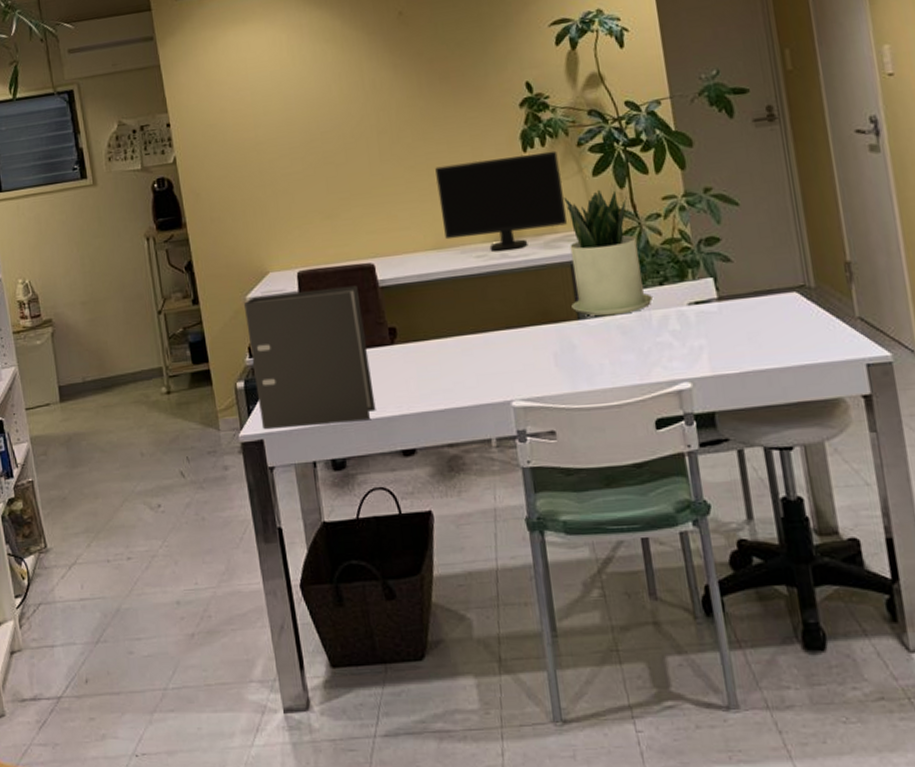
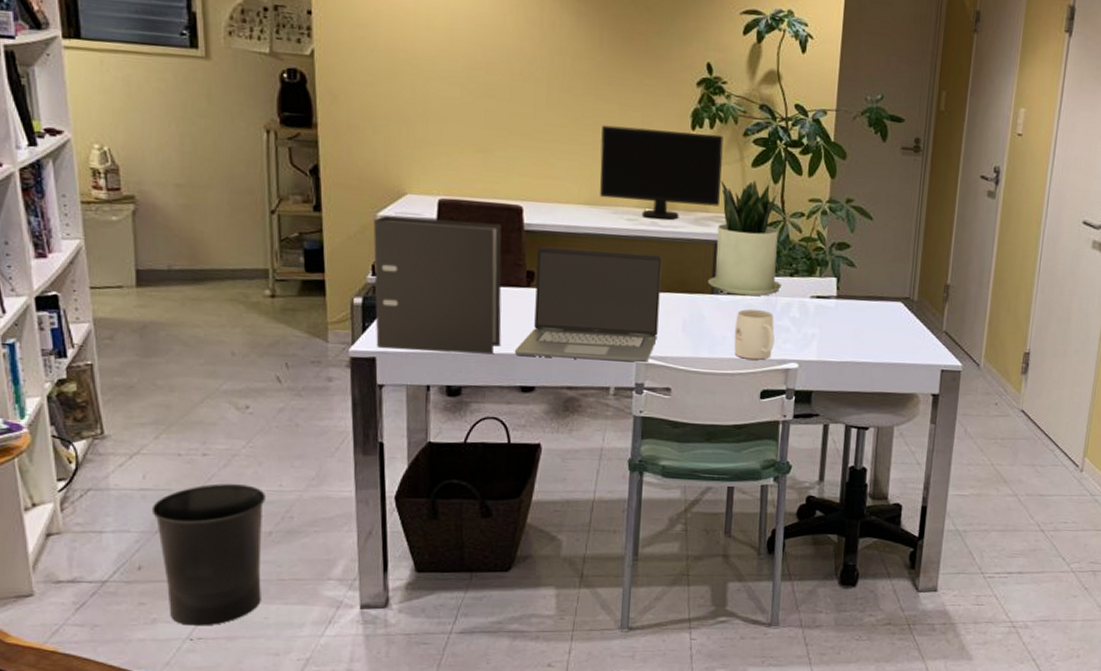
waste bin: none [91,586,193,741] -> present [151,483,267,626]
laptop: none [389,288,531,417] -> present [514,247,662,363]
mug: none [609,327,659,386] -> present [734,308,775,360]

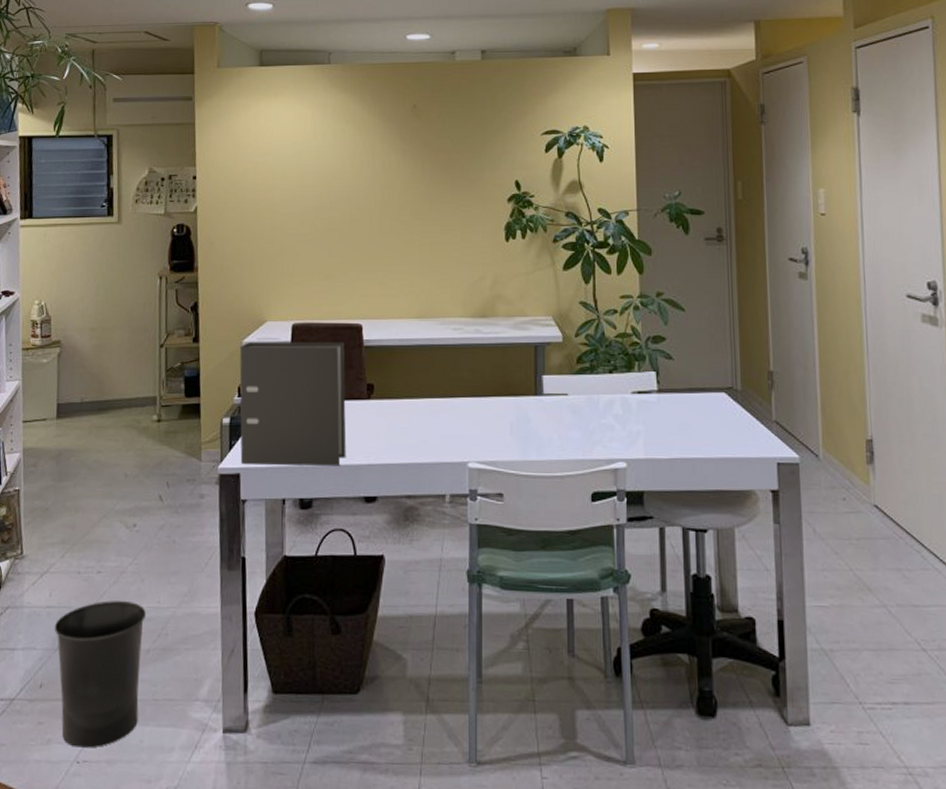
laptop: present [514,247,662,363] -> none [358,360,487,469]
monitor: present [600,125,724,220] -> none [427,245,536,326]
planter: present [708,180,781,296] -> none [531,282,602,395]
mug: present [734,308,775,360] -> none [560,408,600,460]

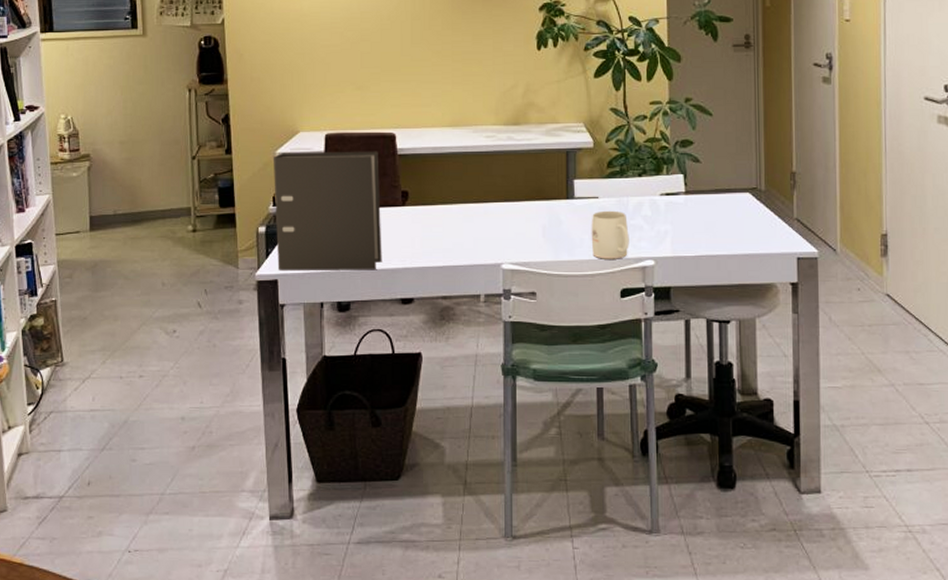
waste bin: present [54,601,147,748] -> none [99,403,190,538]
mug: none [560,408,600,460] -> present [591,210,629,259]

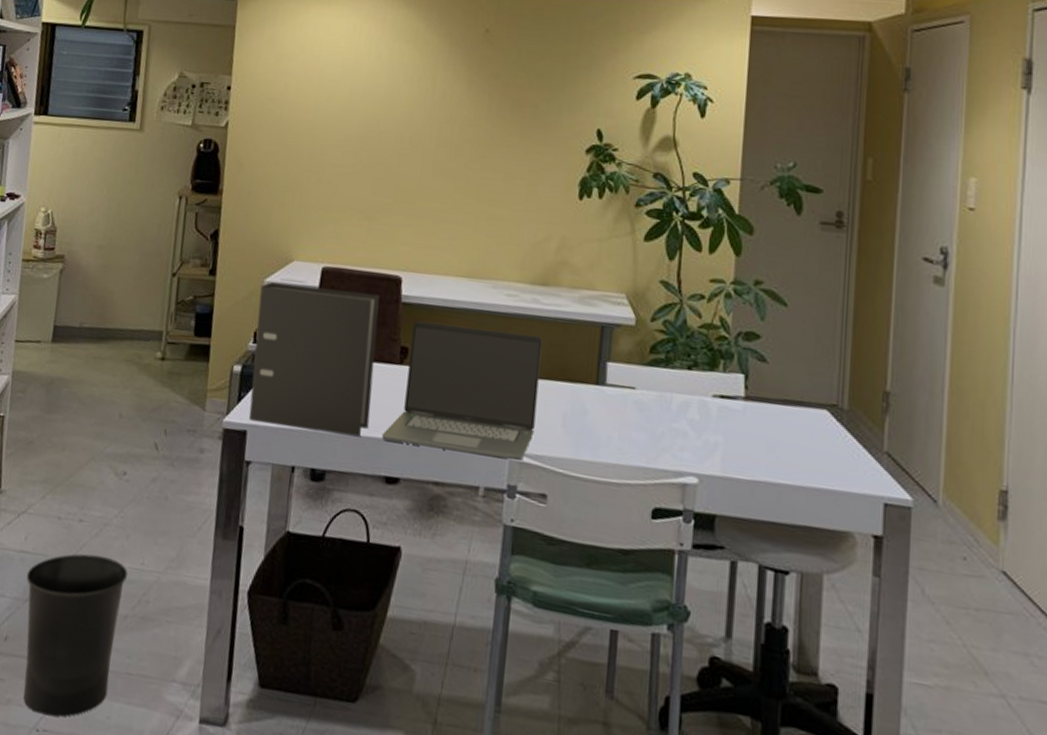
waste bin: none [99,403,190,538] -> present [23,554,128,717]
laptop: none [394,167,520,270] -> present [381,321,543,461]
mug: present [591,210,629,259] -> none [621,405,670,470]

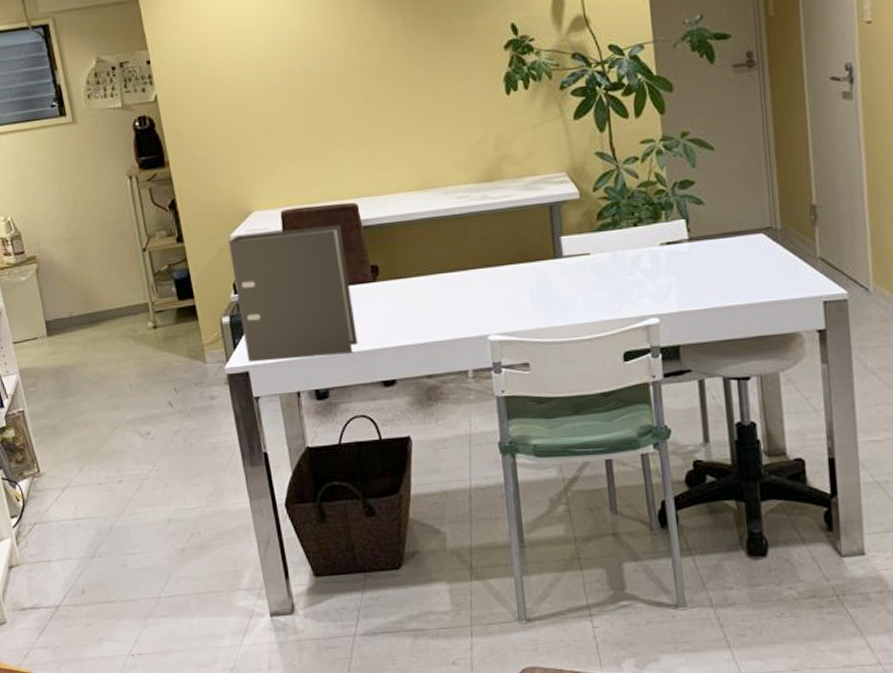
waste bin: present [23,554,128,717] -> none [85,506,185,643]
laptop: present [381,321,543,461] -> none [371,228,507,350]

